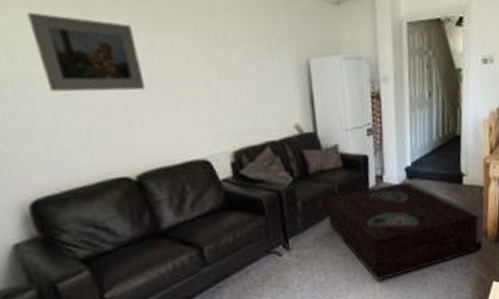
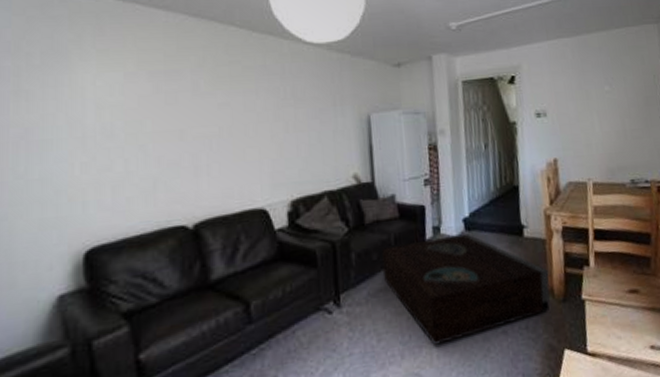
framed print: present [27,12,146,92] -> none [122,75,216,144]

